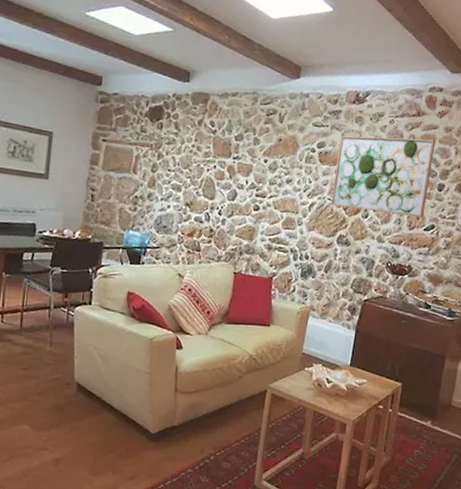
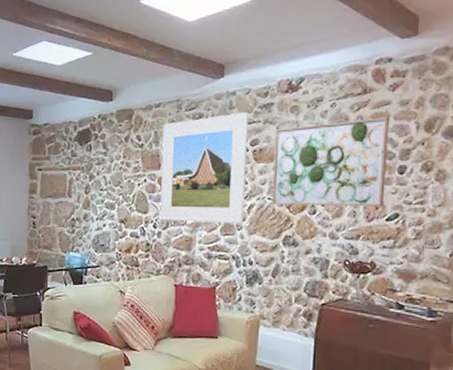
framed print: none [225,113,318,220] -> present [159,112,248,224]

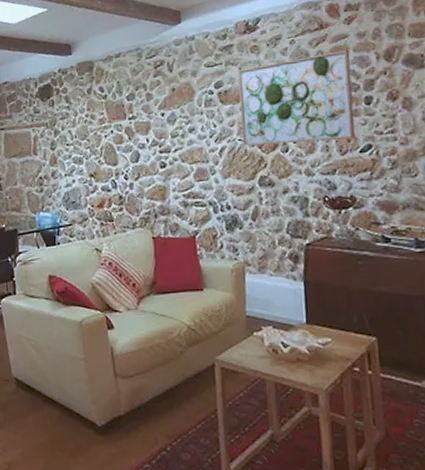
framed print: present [159,112,248,224] -> none [125,55,217,171]

